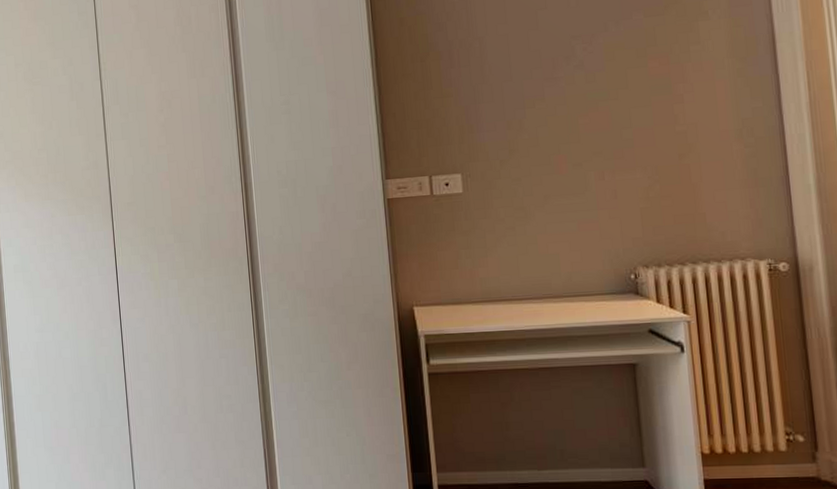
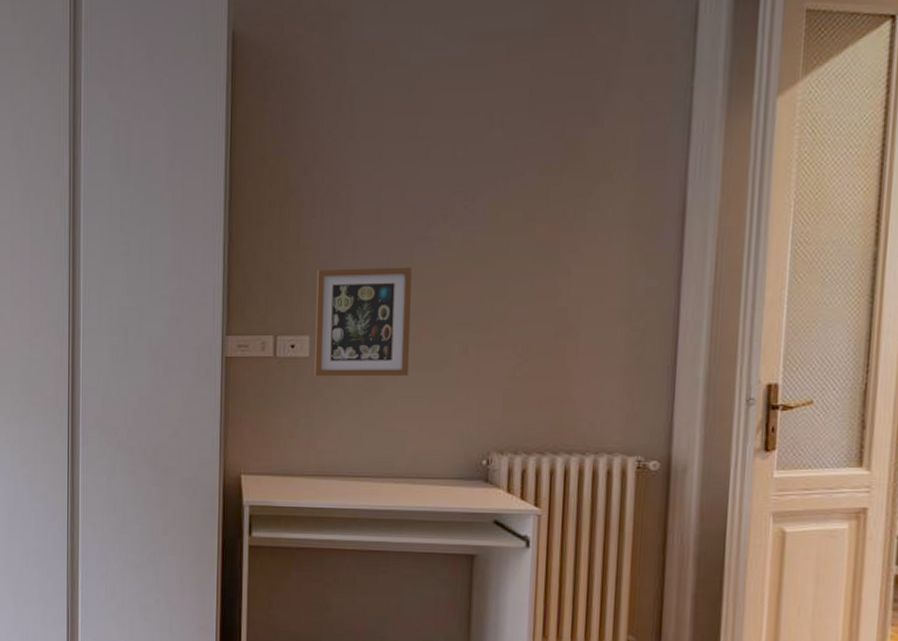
picture frame: none [461,105,555,211] -> present [314,266,413,377]

